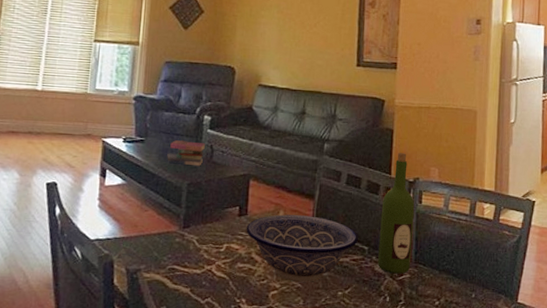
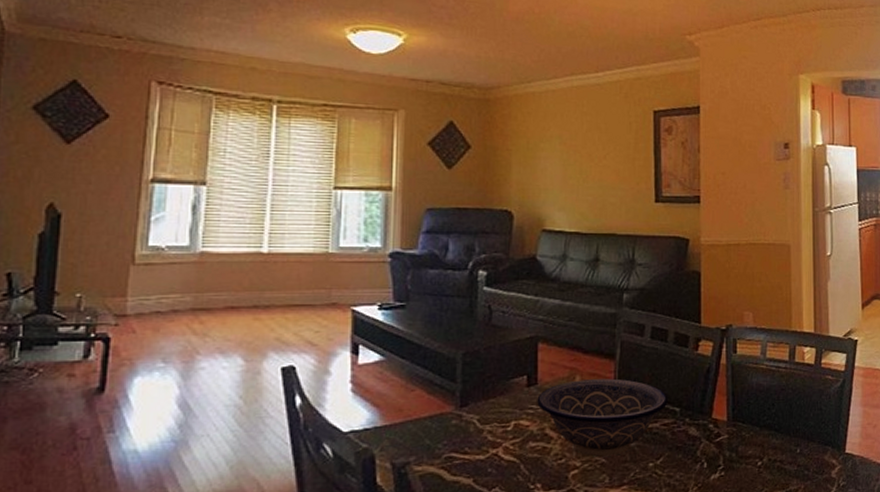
books: present [167,140,205,167] -> none [435,302,481,332]
wine bottle: present [378,153,415,274] -> none [692,298,729,436]

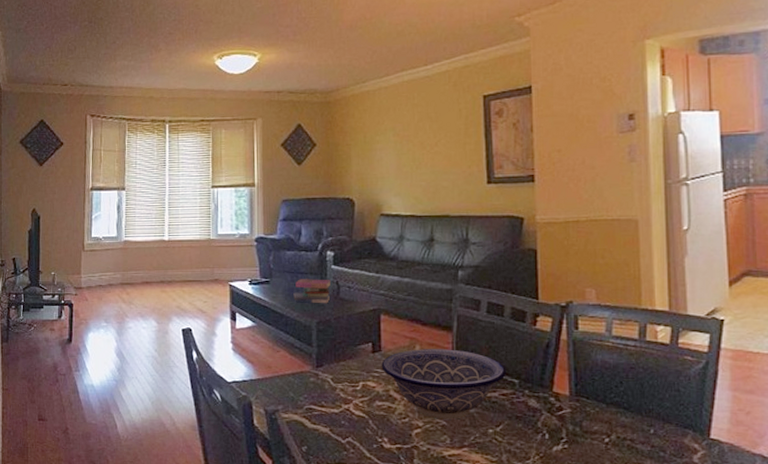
books: none [435,302,481,332] -> present [293,279,330,304]

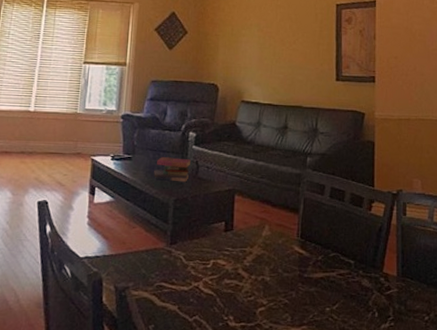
decorative bowl: present [381,349,506,420] -> none [232,229,344,298]

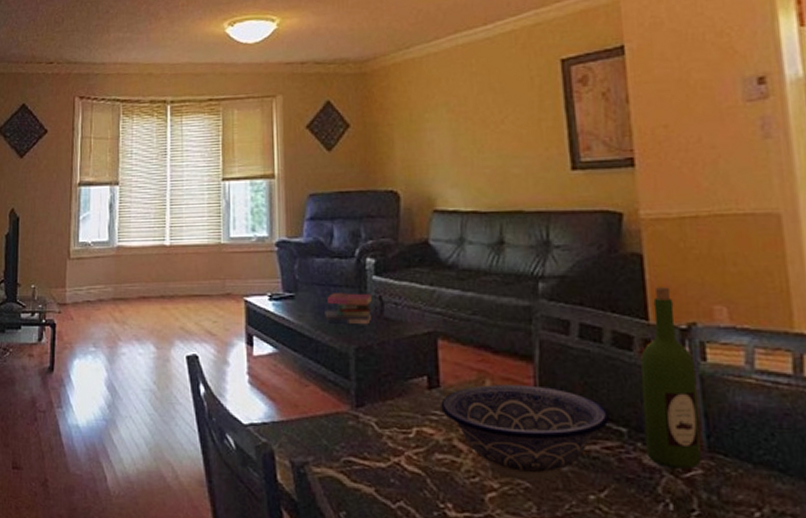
decorative bowl: none [232,229,344,298] -> present [440,385,610,481]
wine bottle: none [365,165,399,288] -> present [640,287,701,469]

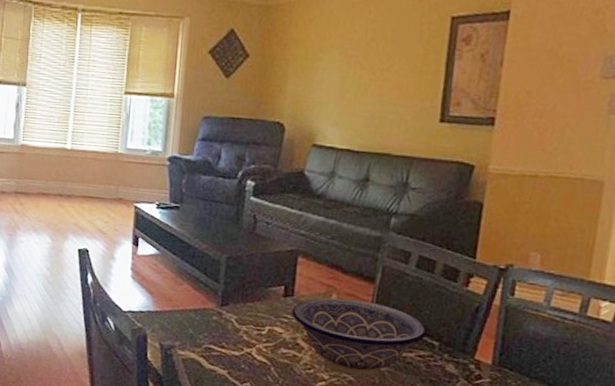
books: present [325,293,372,325] -> none [204,208,247,239]
wine bottle: present [640,287,701,469] -> none [450,232,505,378]

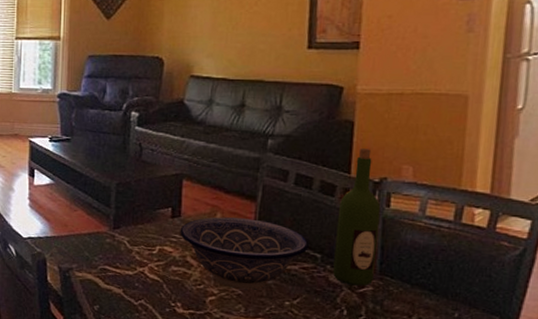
wine bottle: none [450,232,505,378] -> present [333,148,381,286]

